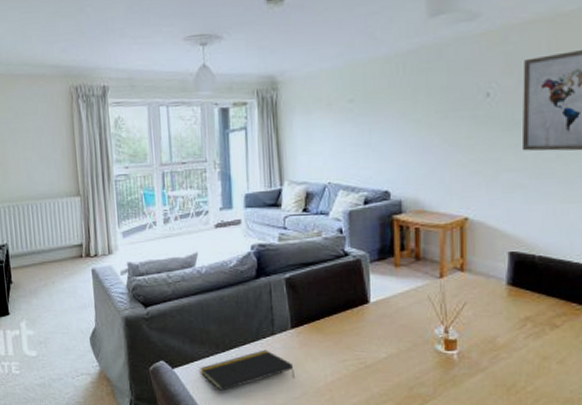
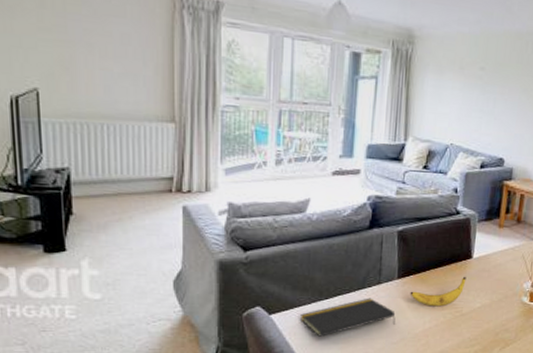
banana: none [306,323,366,358] -> present [410,276,466,307]

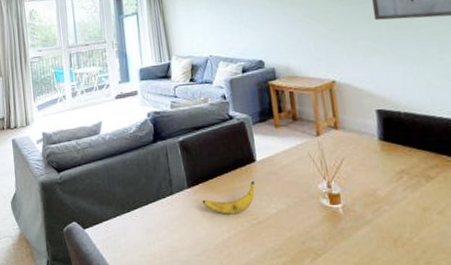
notepad: present [300,298,396,337] -> none [109,208,194,250]

